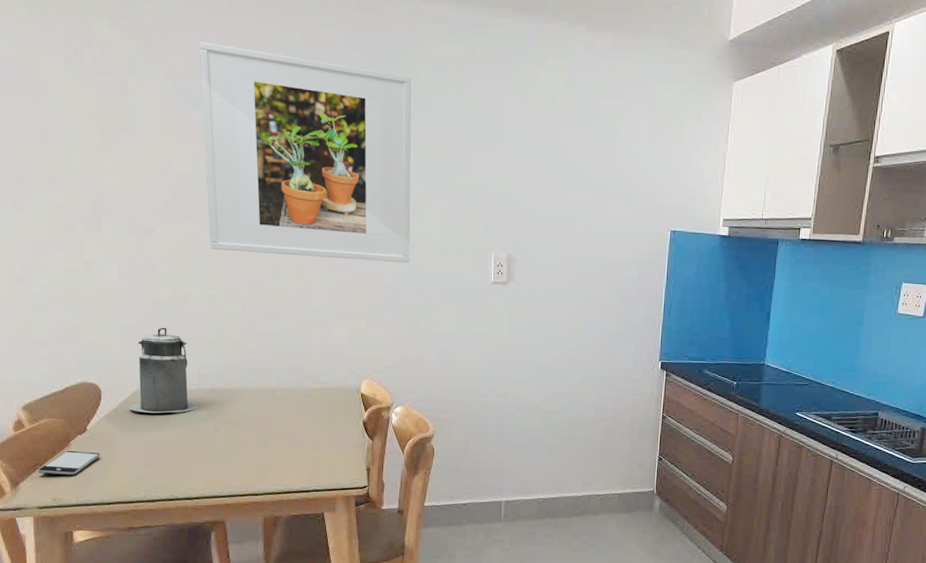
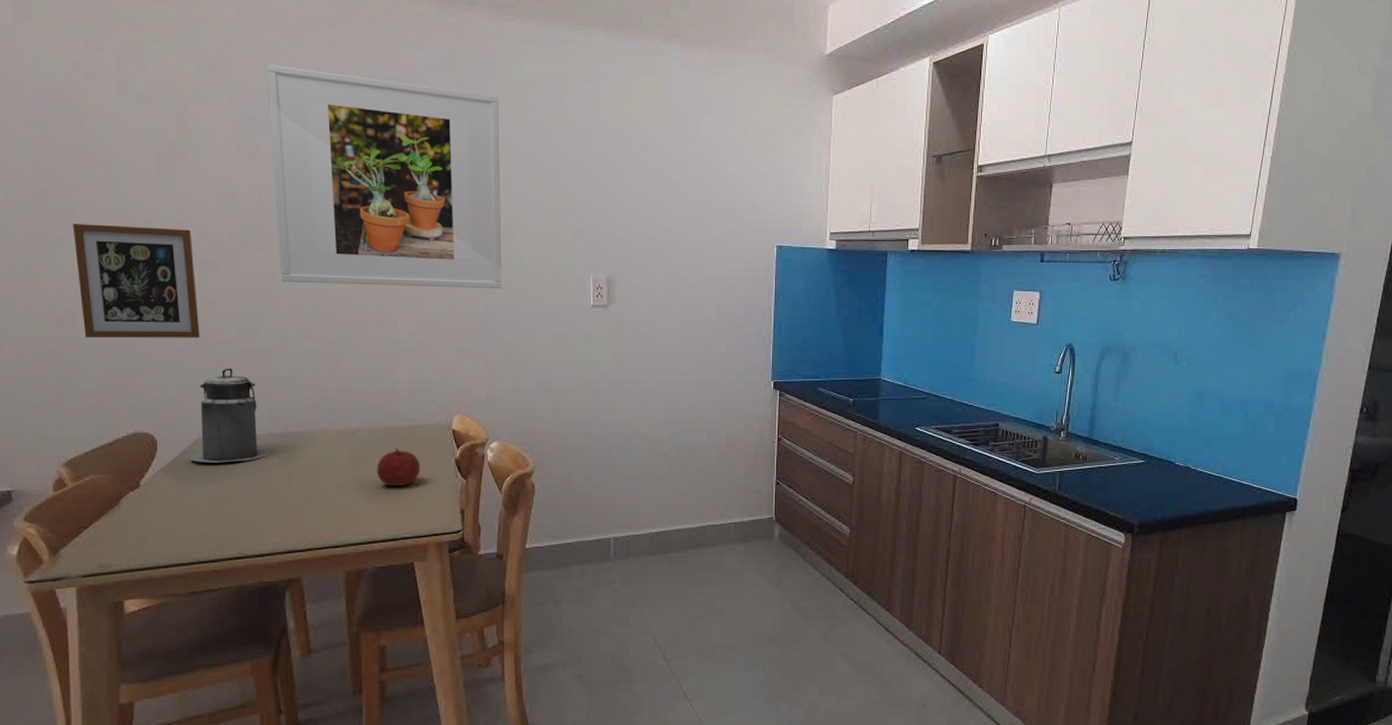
picture frame: none [28,189,139,299] -> present [73,224,200,338]
smartphone: present [38,450,100,475] -> none [82,509,156,537]
fruit: none [292,407,332,443] -> present [376,447,421,486]

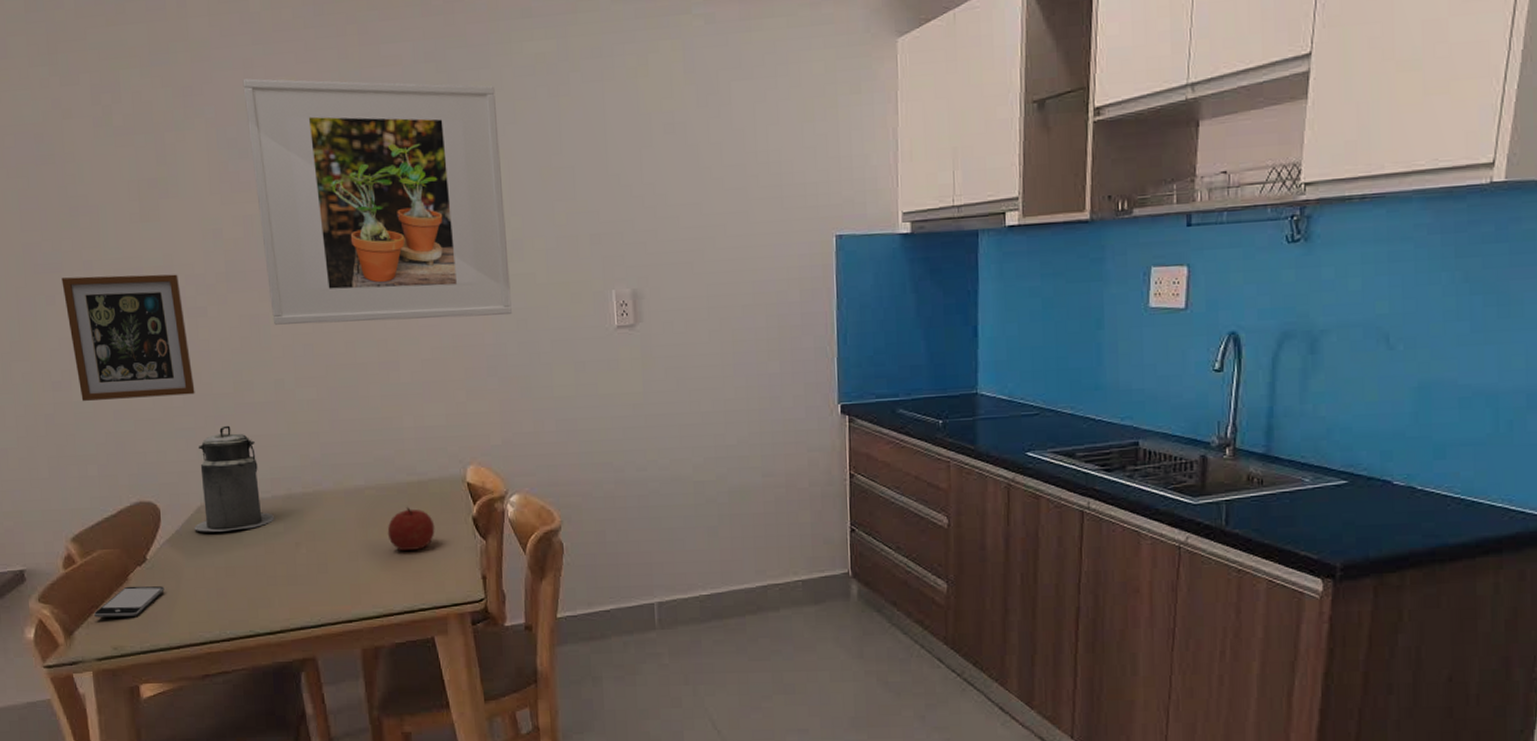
smartphone: none [82,509,156,537] -> present [94,586,165,618]

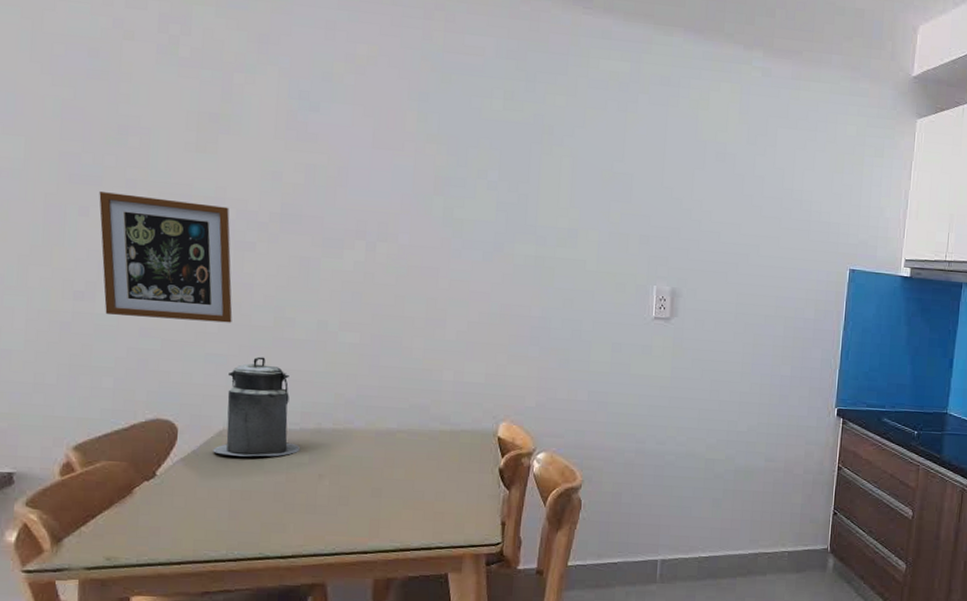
smartphone: present [94,586,165,618] -> none [89,499,172,529]
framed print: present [242,78,512,325] -> none [322,39,569,294]
fruit: present [387,506,435,550] -> none [414,452,462,493]

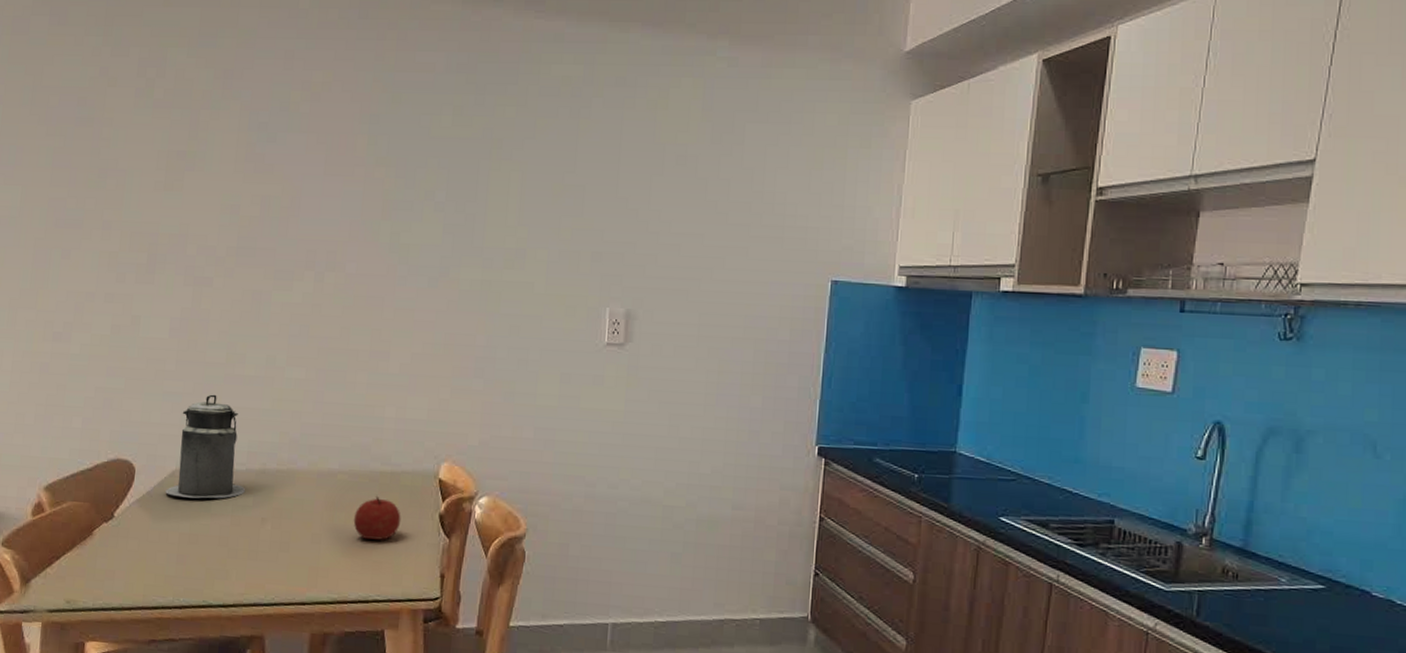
picture frame: present [99,192,233,323] -> none [78,234,191,361]
fruit: none [414,452,462,493] -> present [353,495,401,540]

